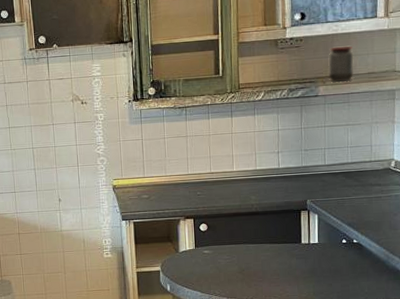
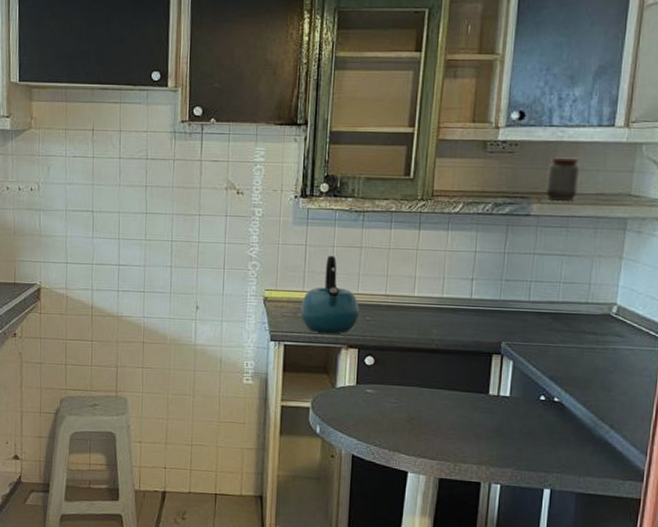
kettle: none [143,146,191,209] -> present [301,256,359,333]

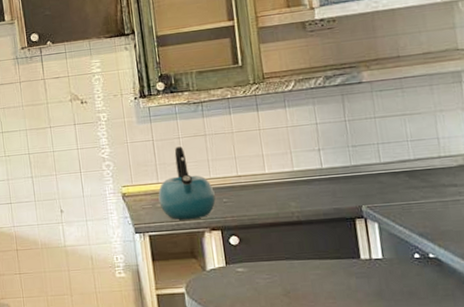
jar: present [546,157,581,201] -> none [369,23,404,65]

